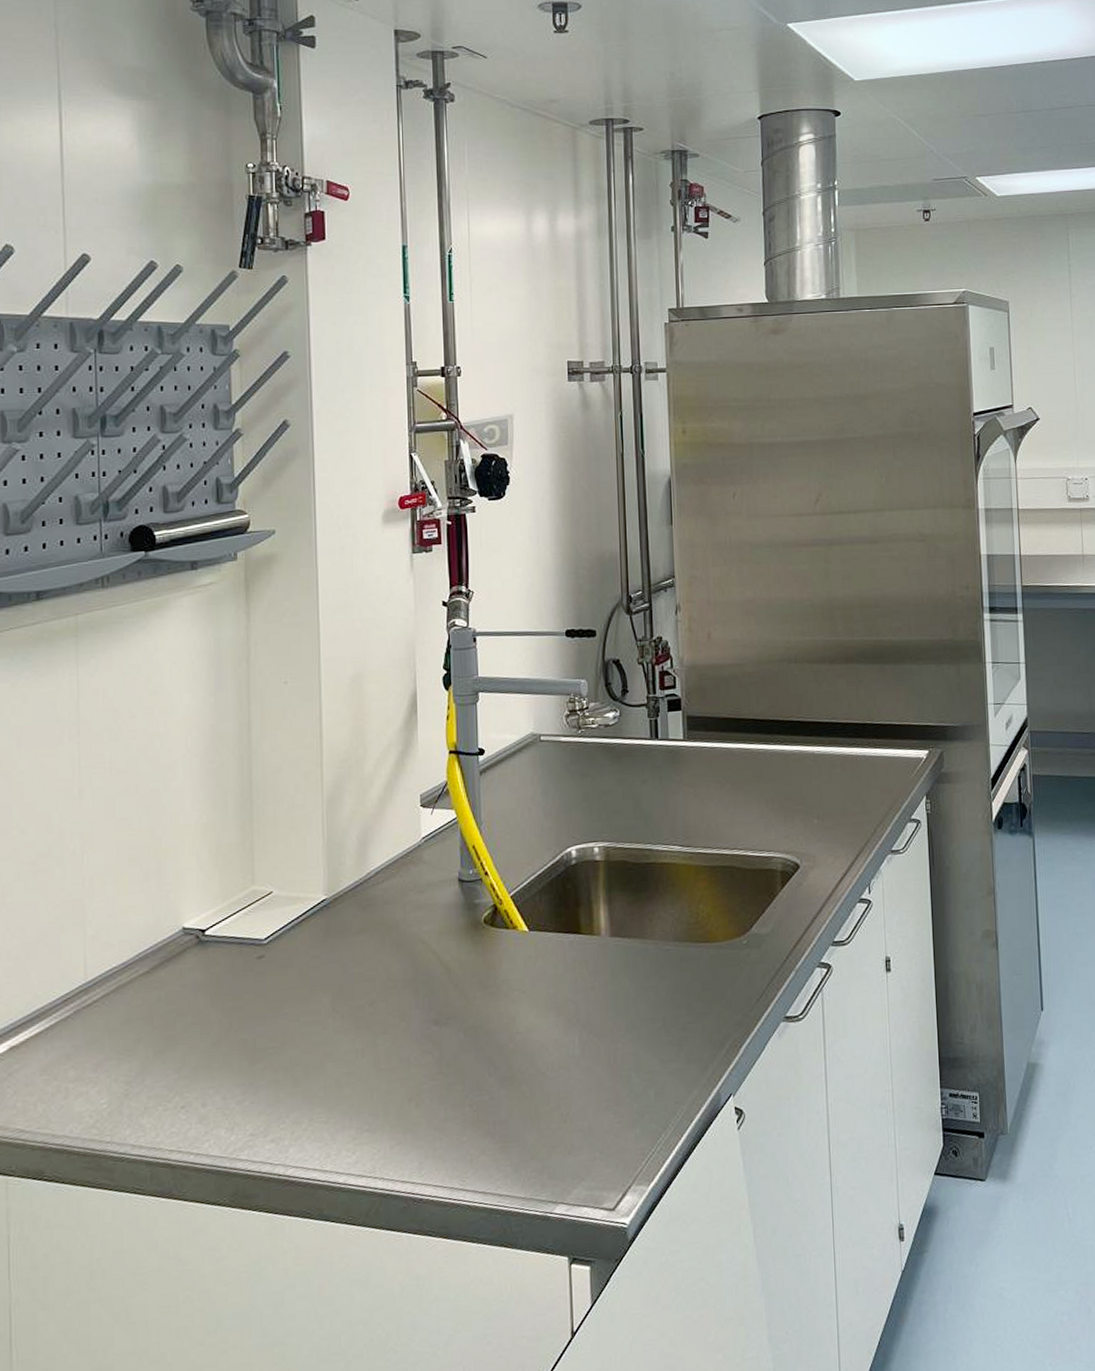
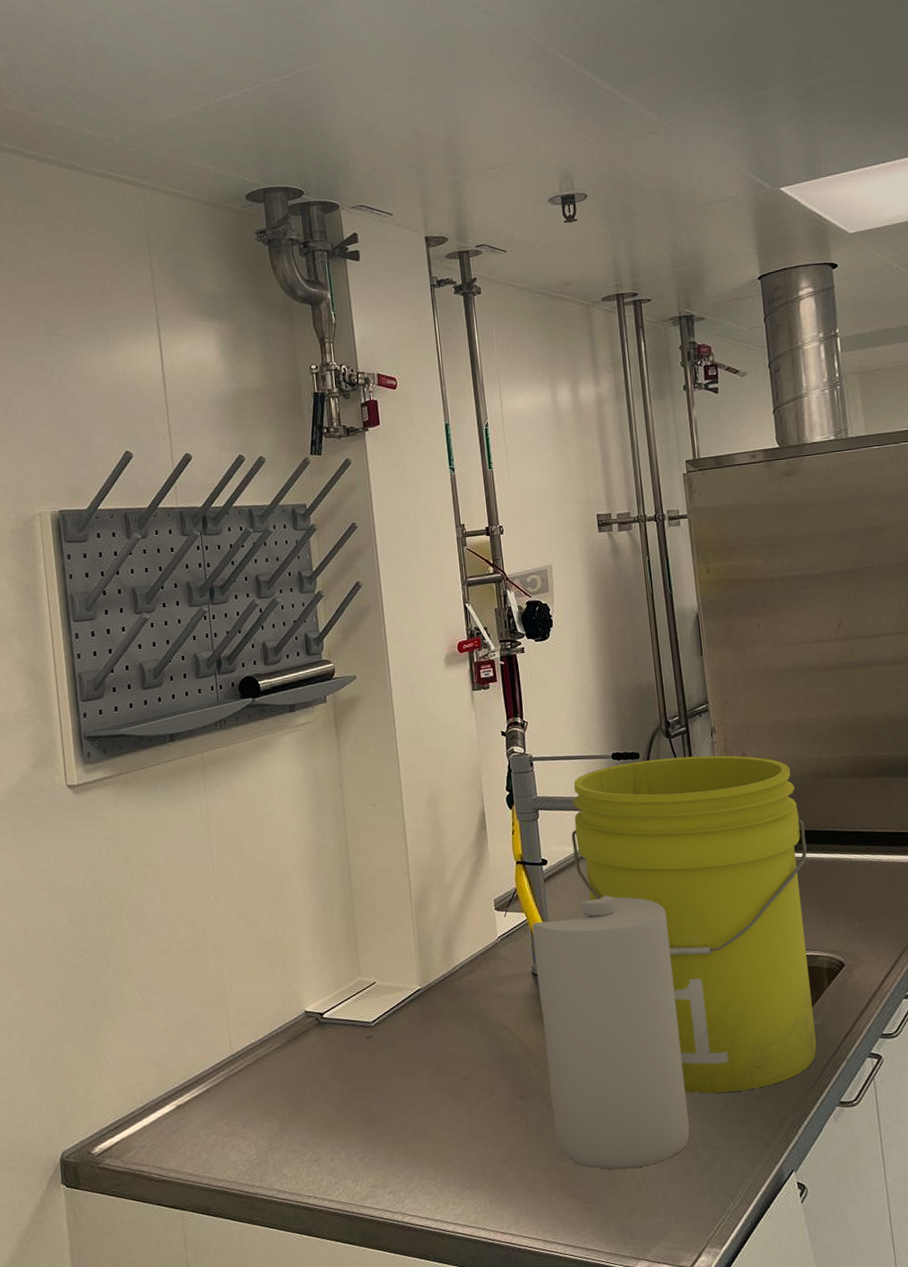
paper towel holder: none [462,790,623,1102] -> present [532,895,690,1170]
bucket: none [514,635,769,1012] -> present [571,755,817,1093]

